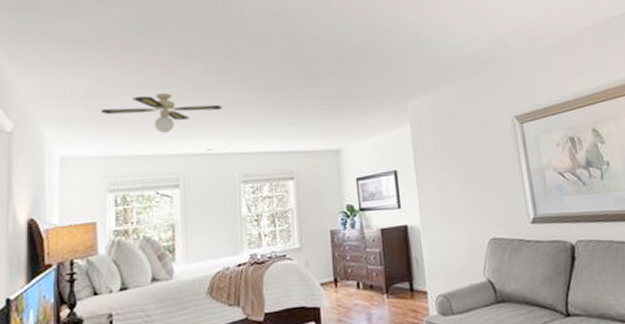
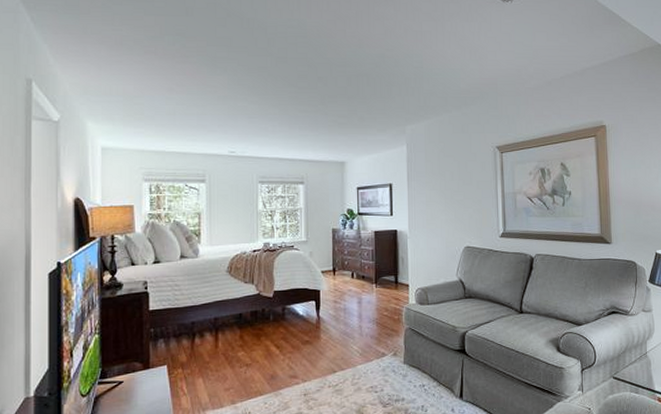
ceiling fan: present [101,93,222,133] -> none [138,99,244,134]

